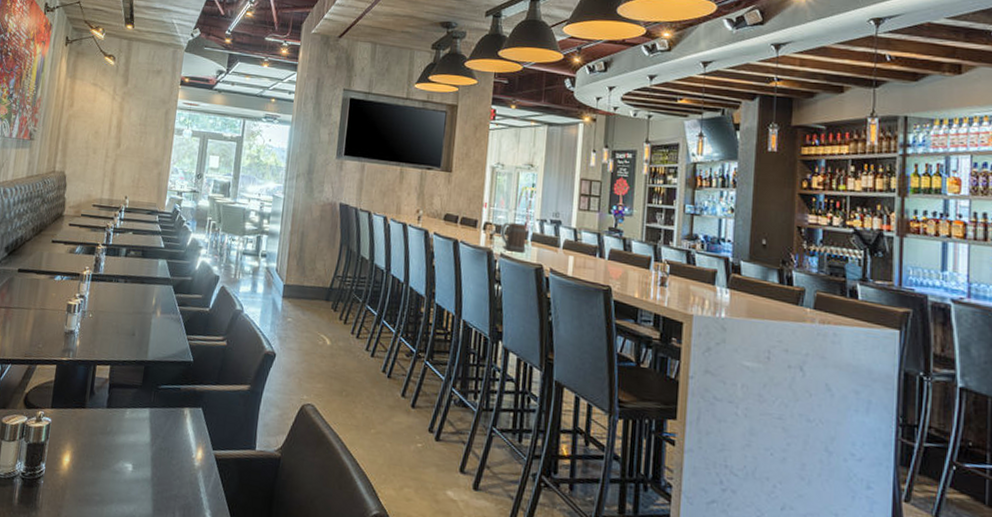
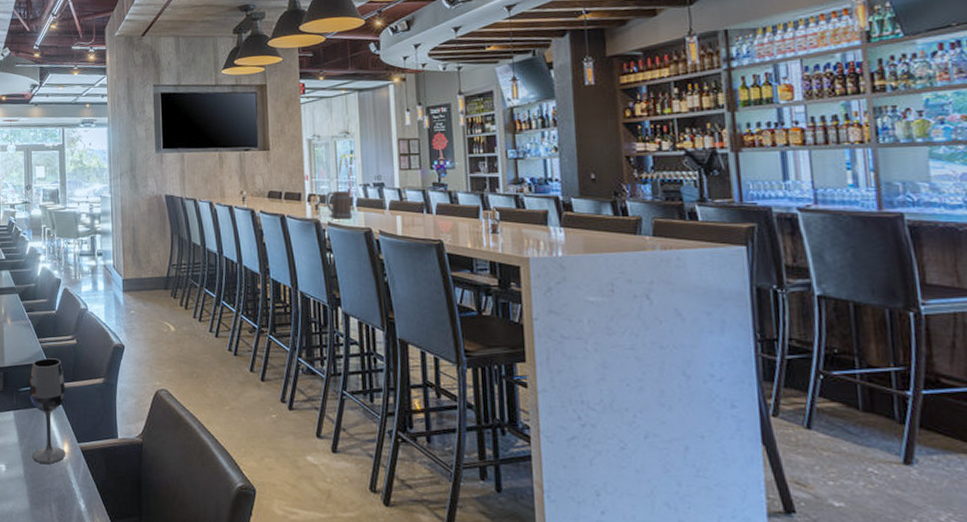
wine glass: none [163,356,209,469] -> present [29,358,66,465]

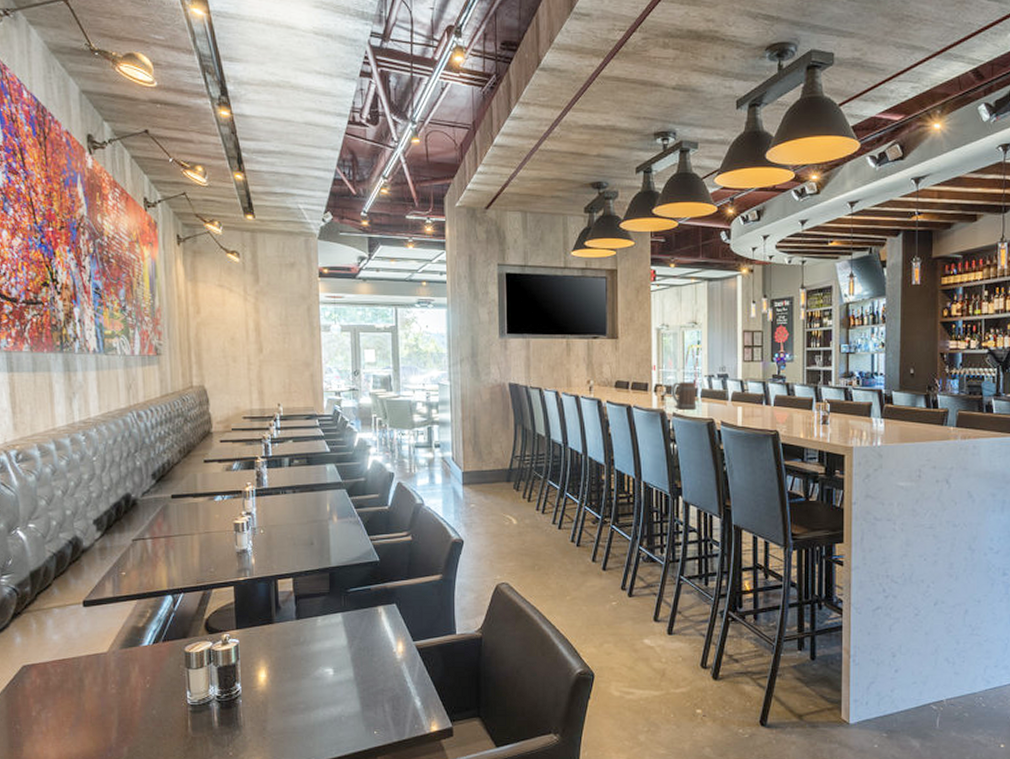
wine glass: present [29,358,66,465] -> none [359,556,400,665]

